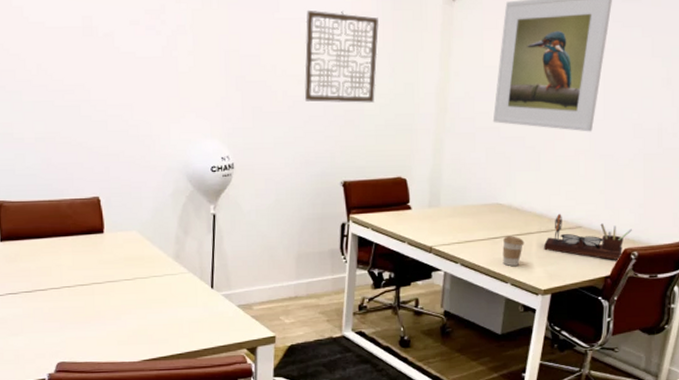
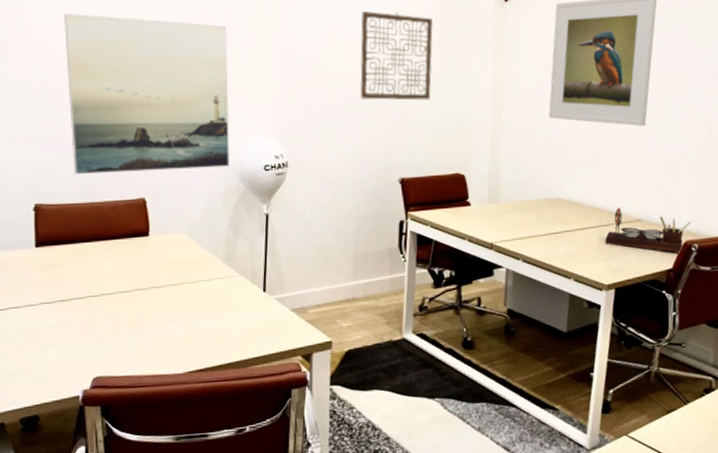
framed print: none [17,13,178,174] -> present [64,13,230,175]
coffee cup: present [502,236,525,267] -> none [563,230,586,262]

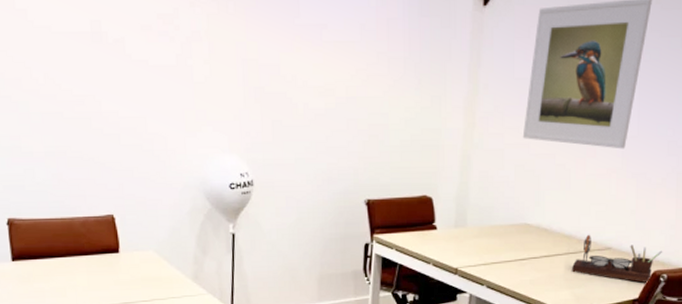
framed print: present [64,13,230,175] -> none [20,16,195,190]
wall art: present [360,11,433,100] -> none [326,16,405,117]

